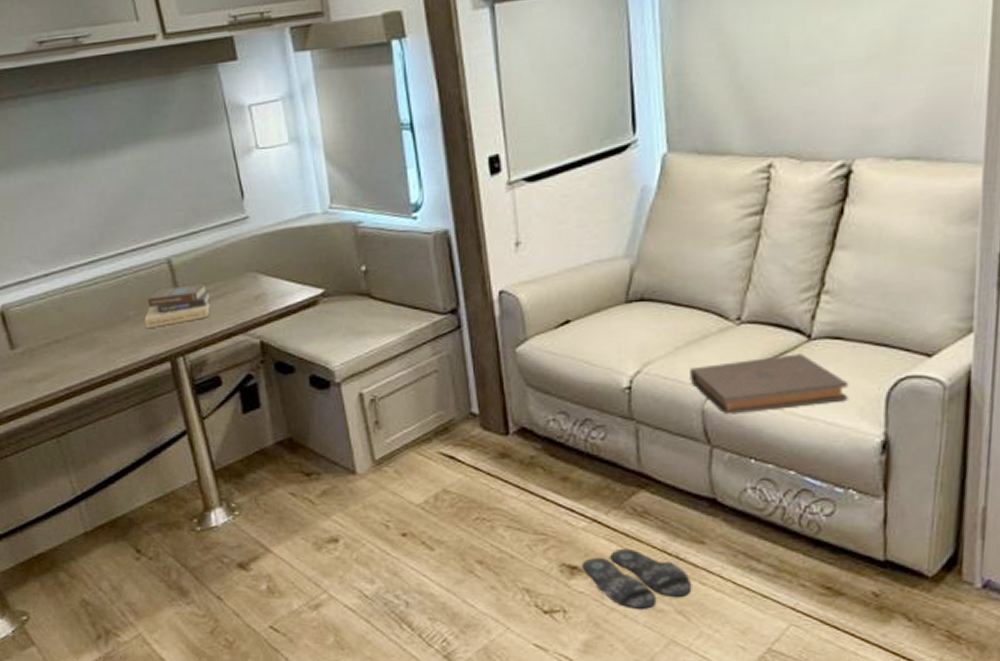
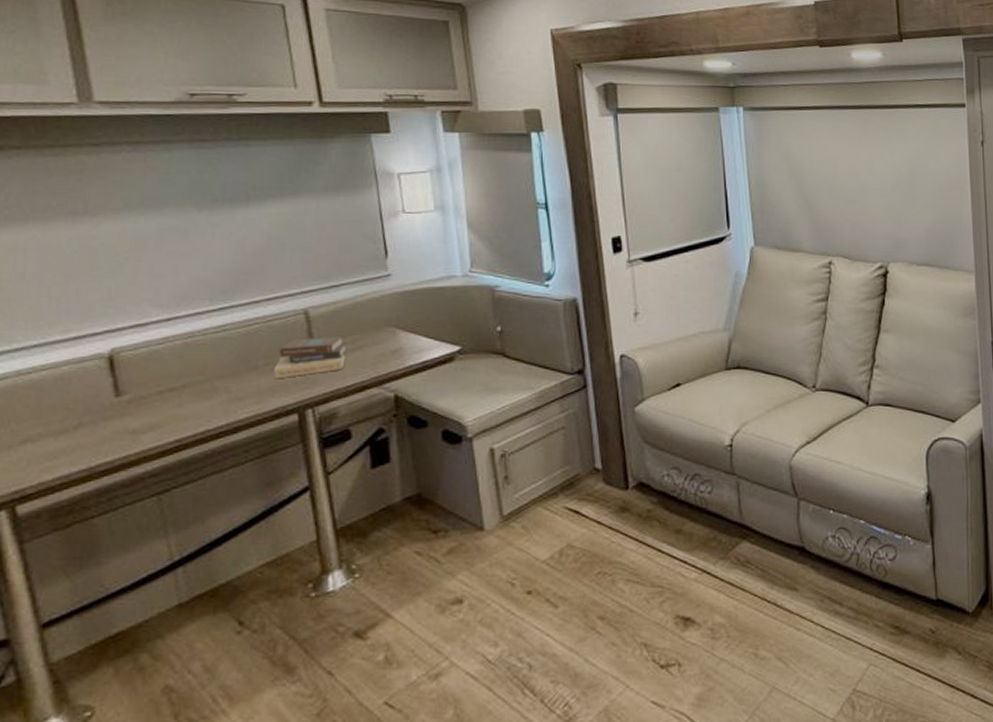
slippers: present [583,548,692,609] -> none [695,597,789,658]
book: present [690,354,849,415] -> none [779,418,899,470]

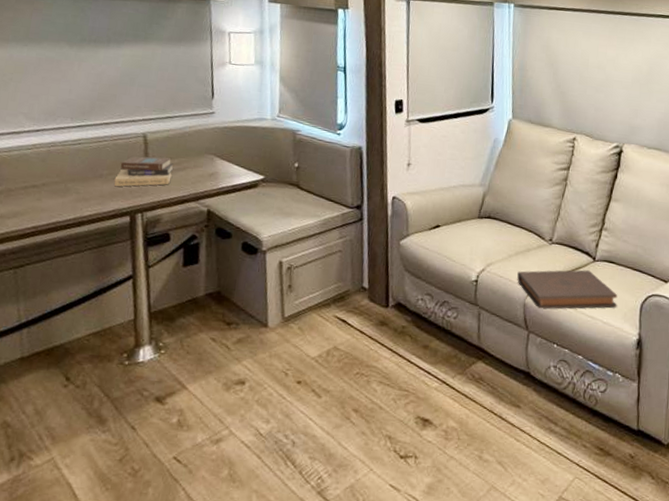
book: none [779,418,899,470] -> present [517,269,618,309]

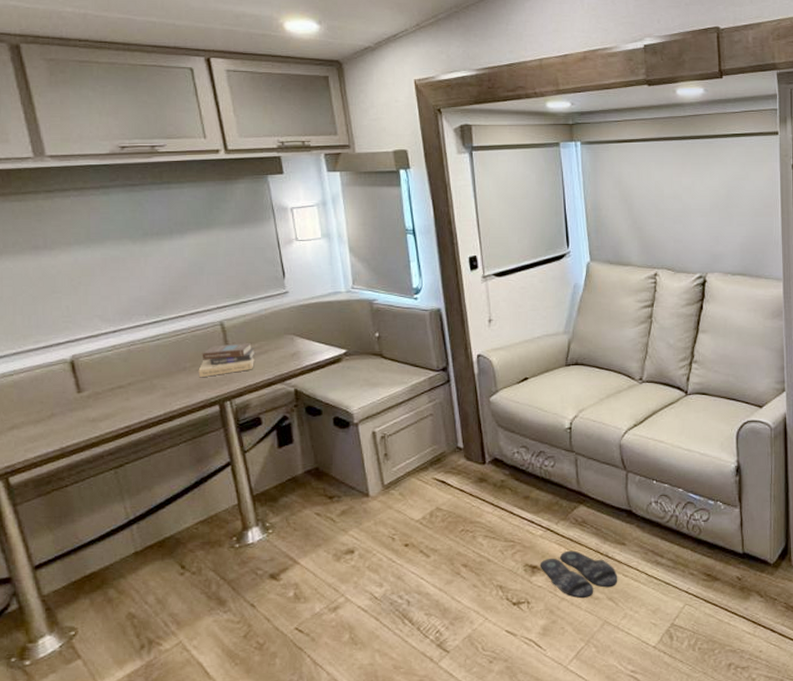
slippers: none [432,406,510,459] -> present [541,550,618,598]
book: present [517,269,618,309] -> none [610,404,713,448]

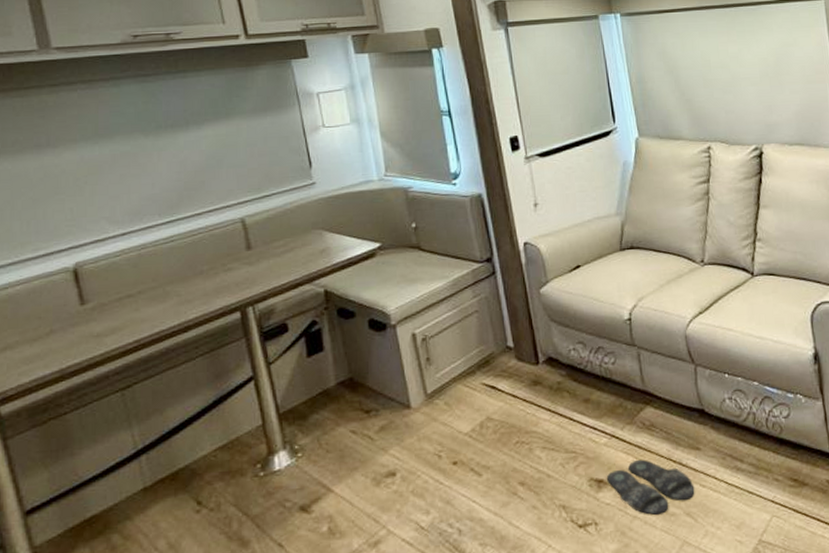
books: present [198,342,255,378] -> none [217,239,280,282]

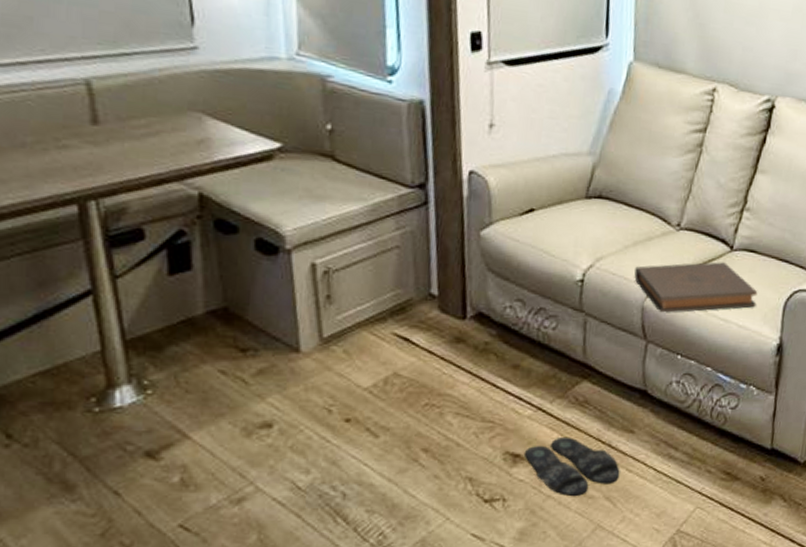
book: none [672,287,786,338] -> present [634,262,758,313]

